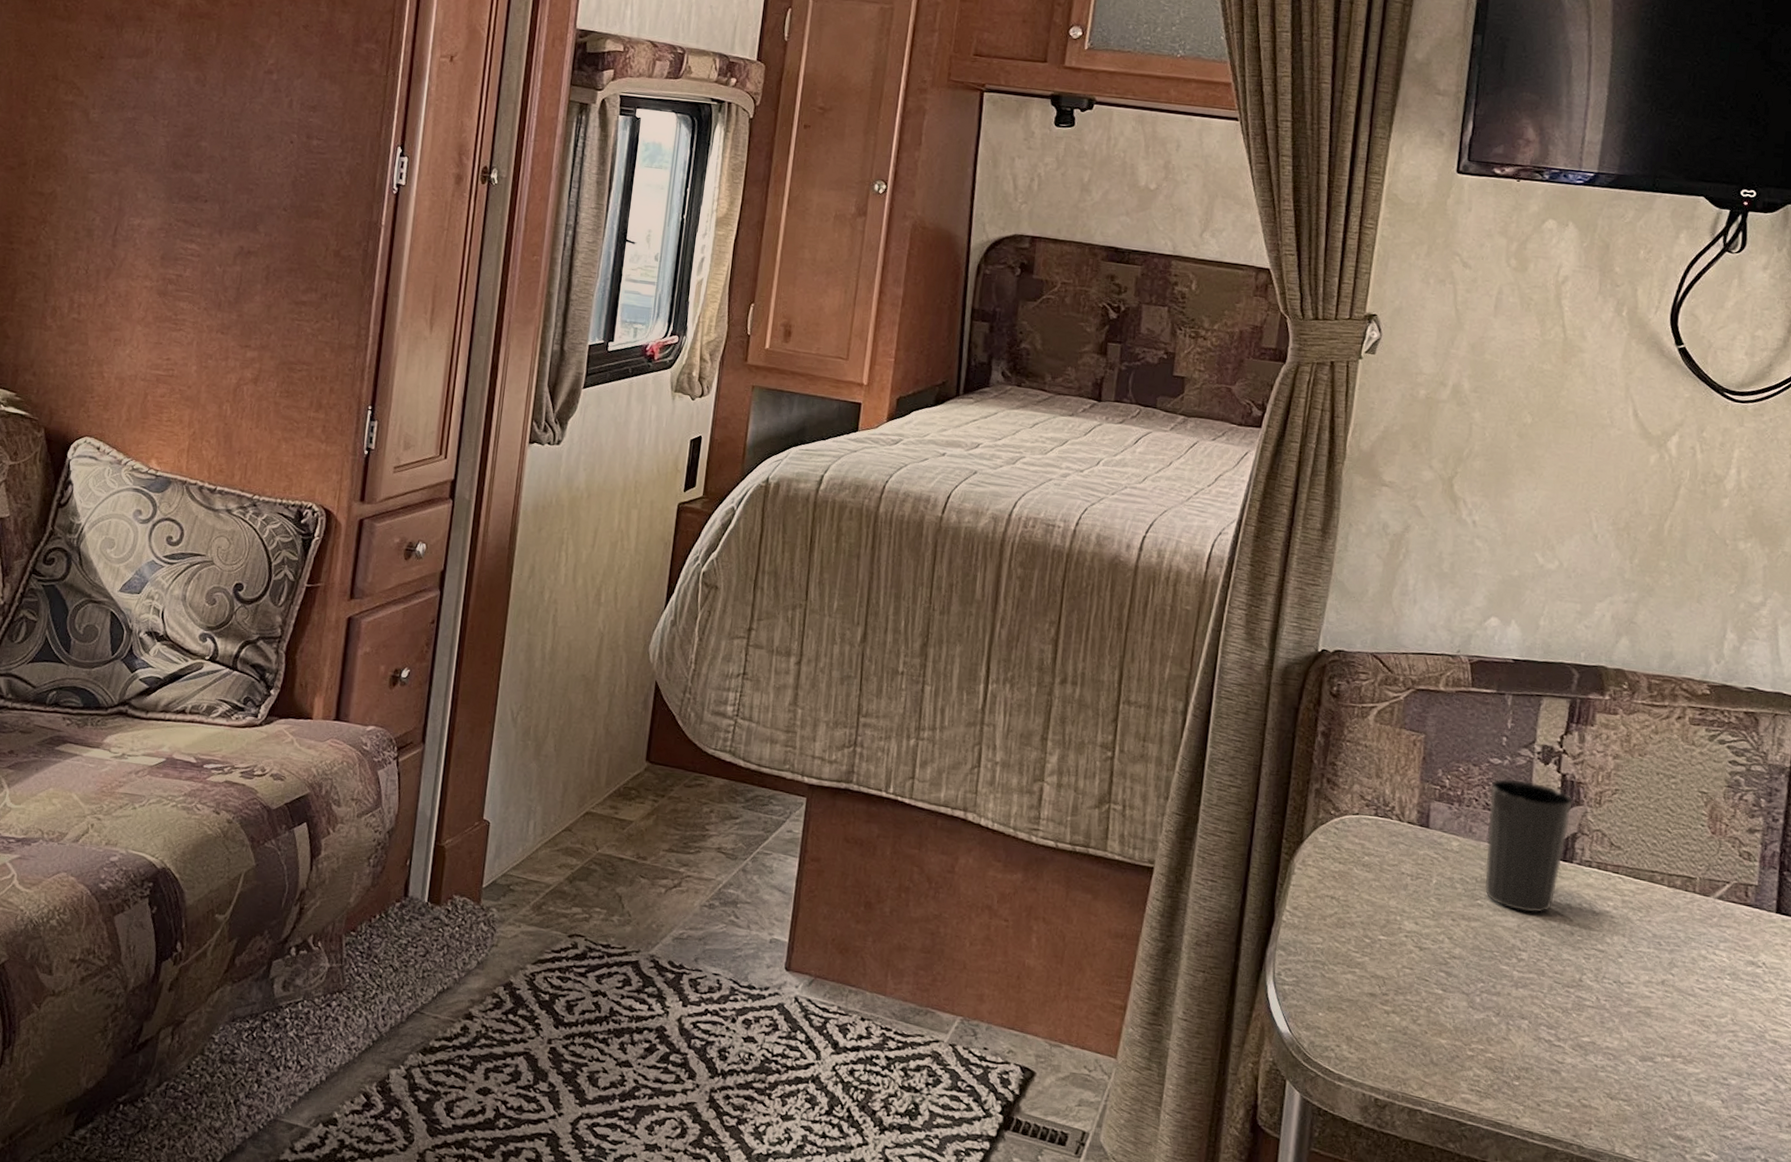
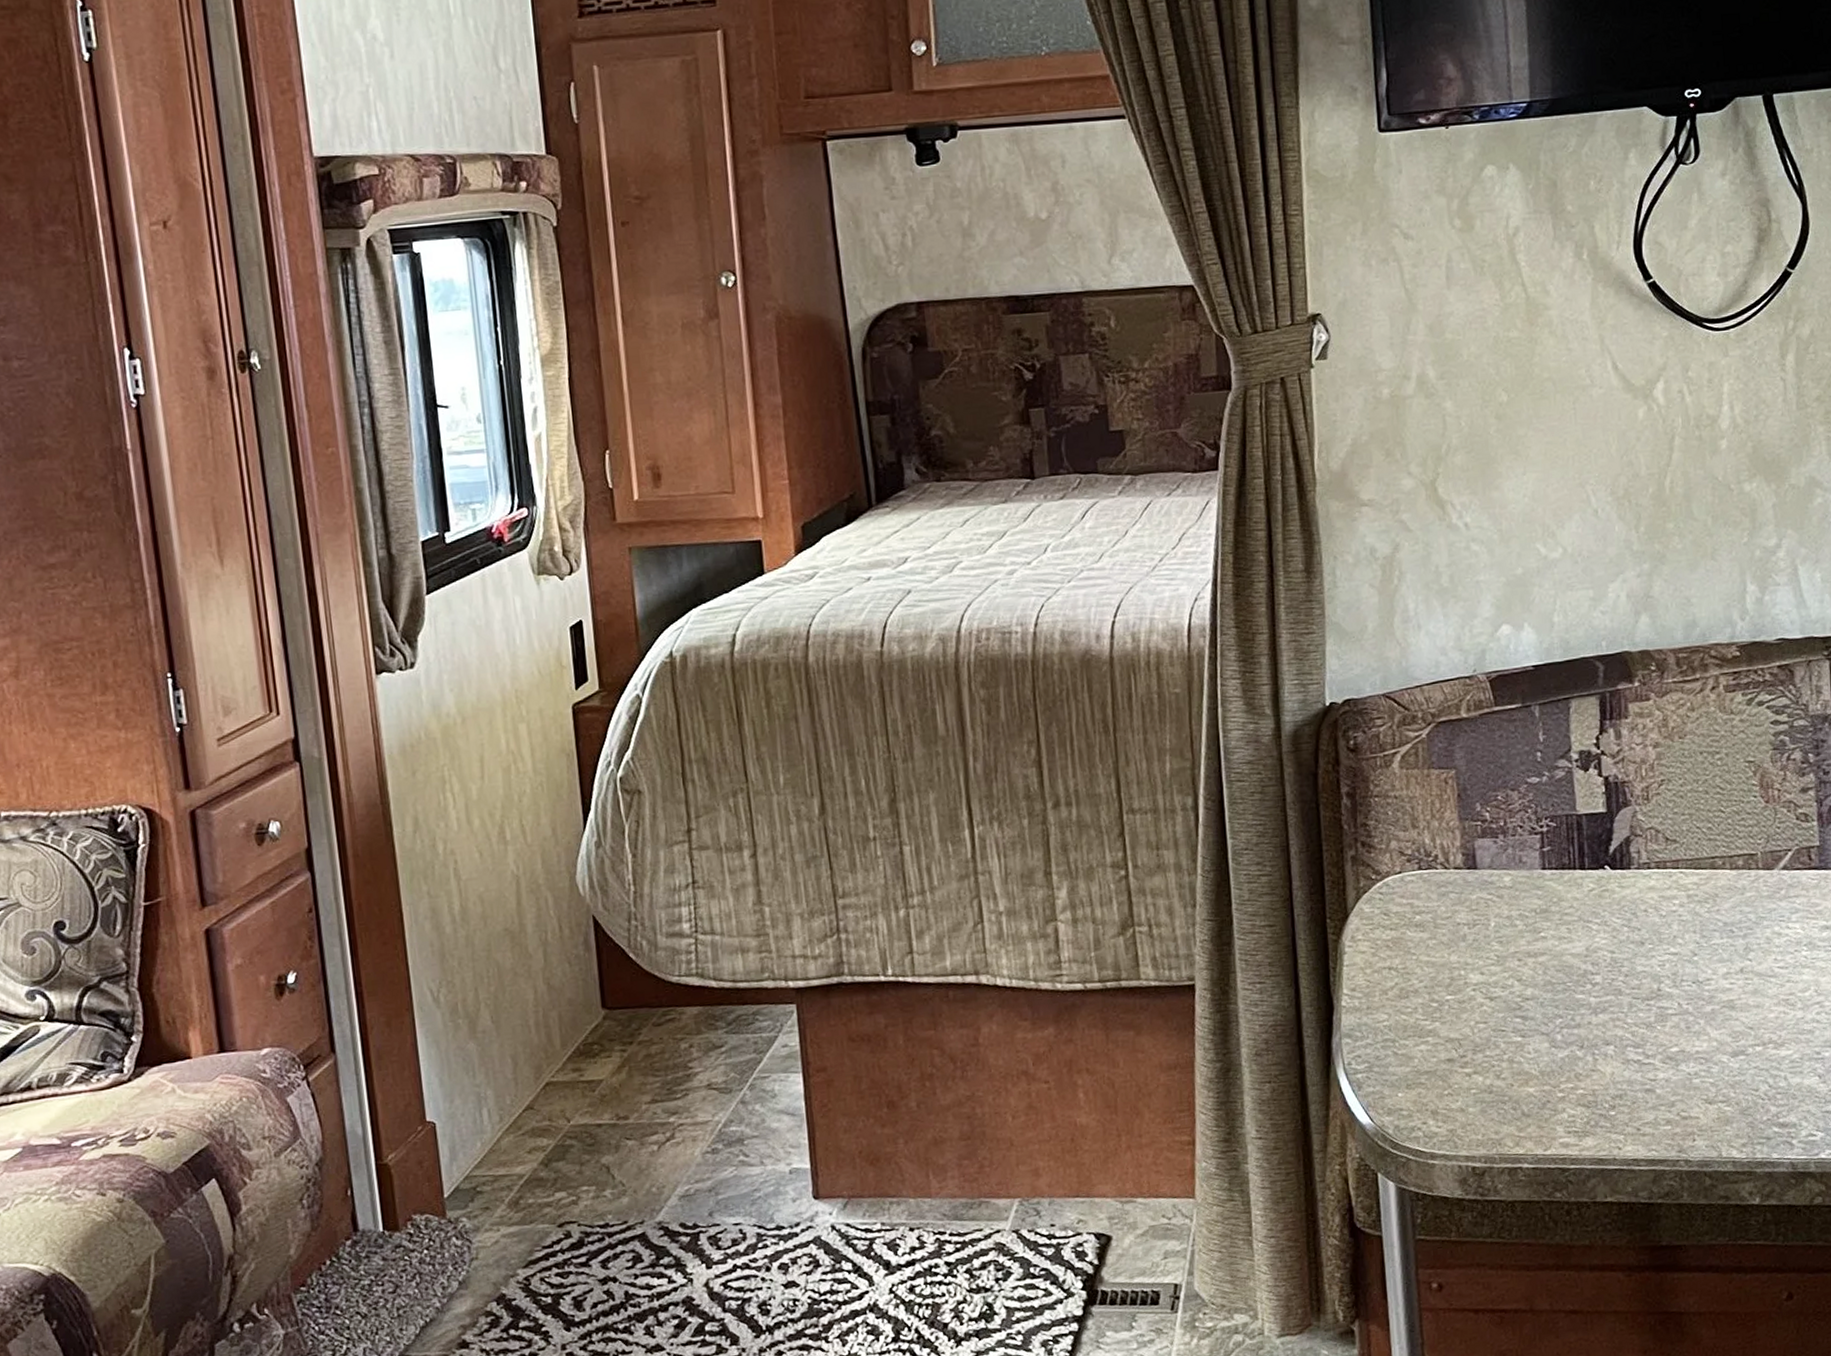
cup: present [1485,779,1573,913] -> none [1533,793,1620,934]

